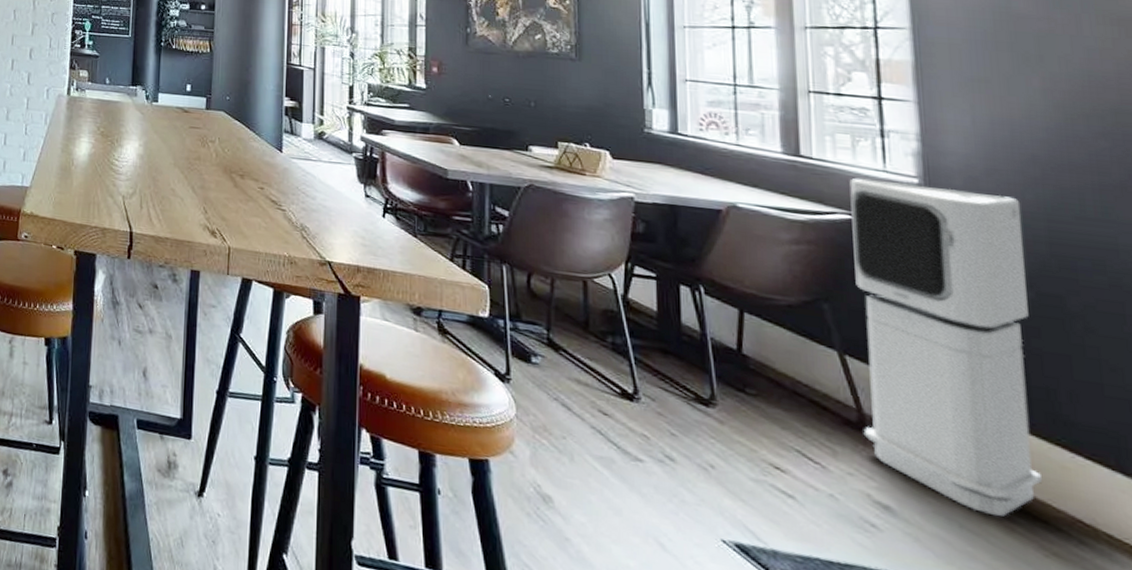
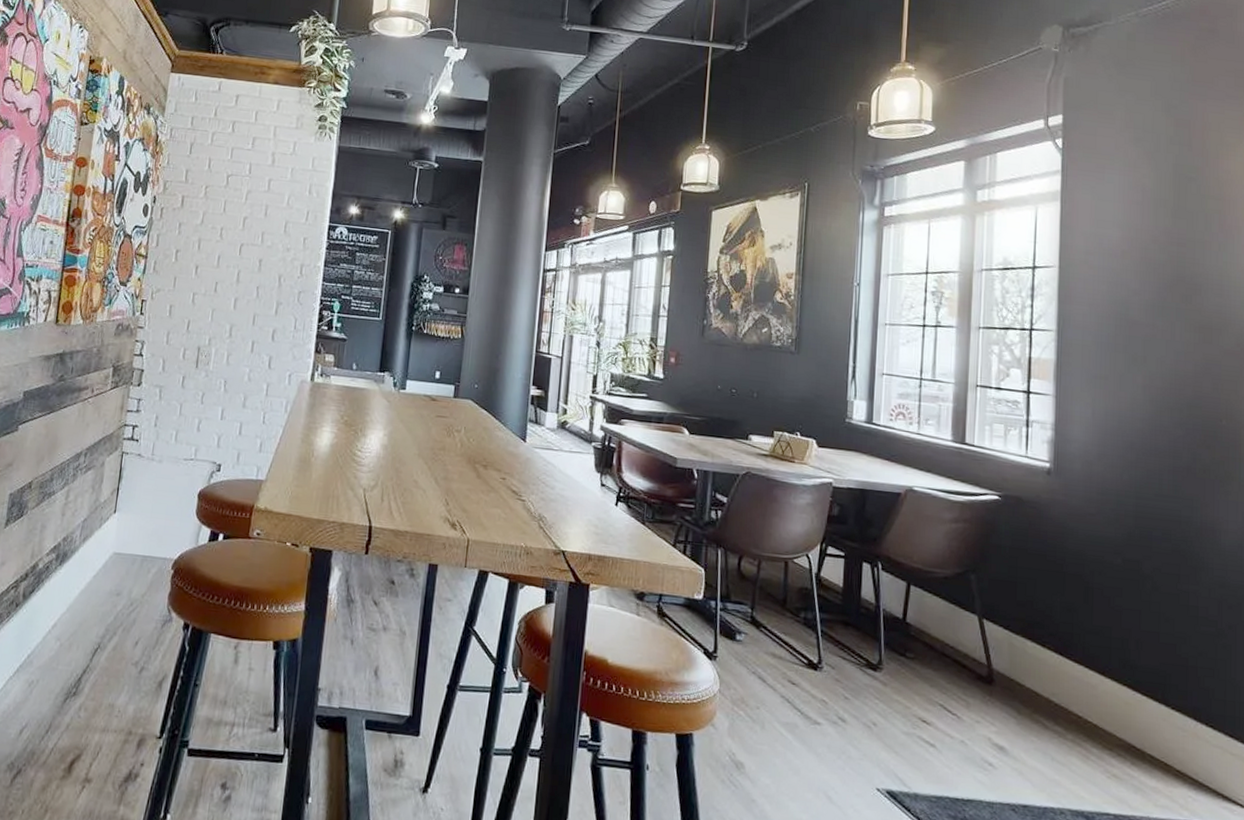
air purifier: present [849,177,1043,517] -> none [990,462,1119,748]

